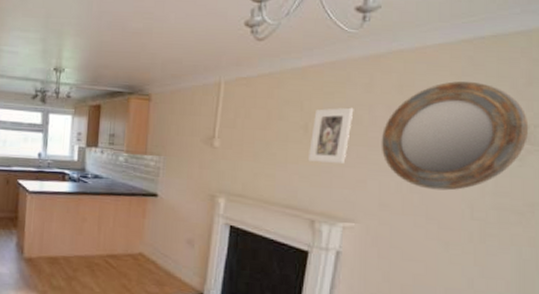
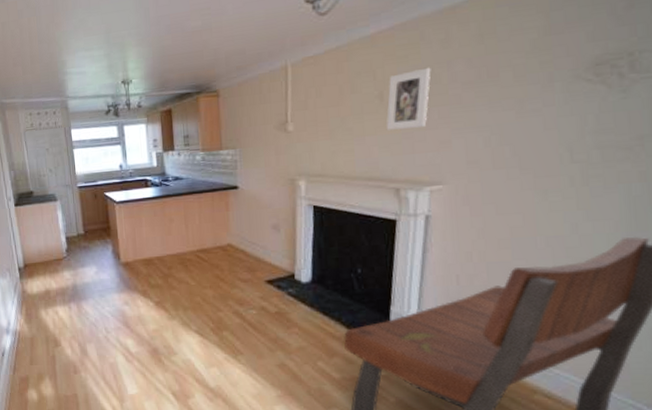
home mirror: present [381,81,529,191] -> none [463,15,633,139]

